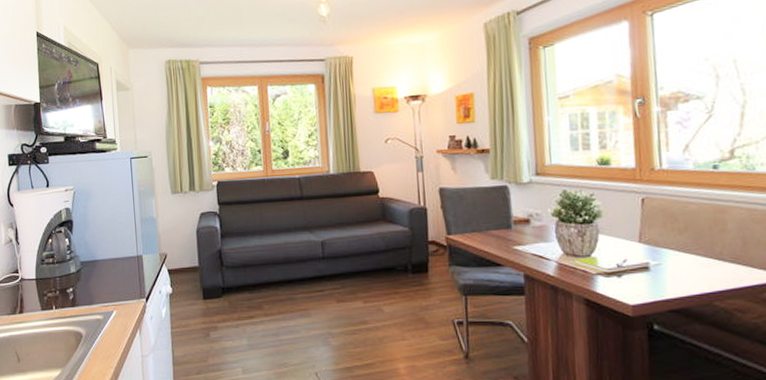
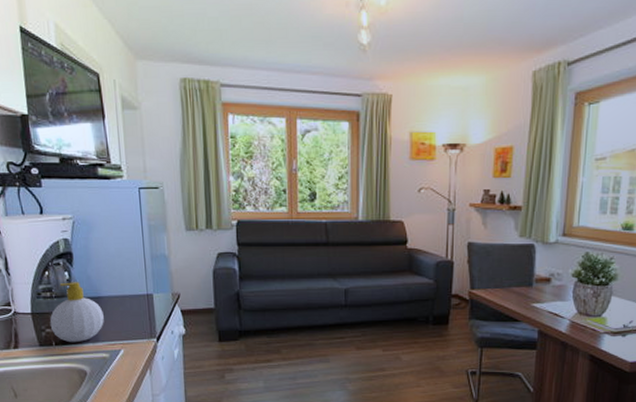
soap bottle: none [51,247,99,306] -> present [49,282,104,343]

